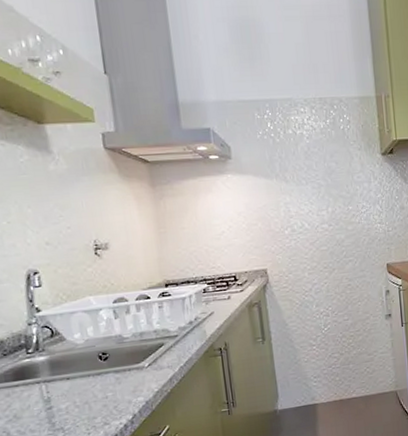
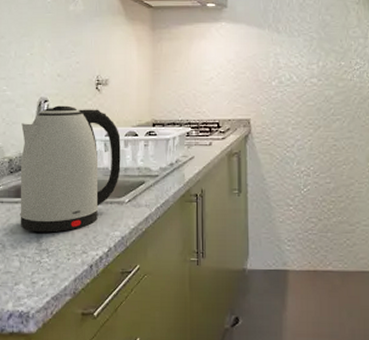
kettle: none [8,275,136,414] -> present [20,105,121,233]

